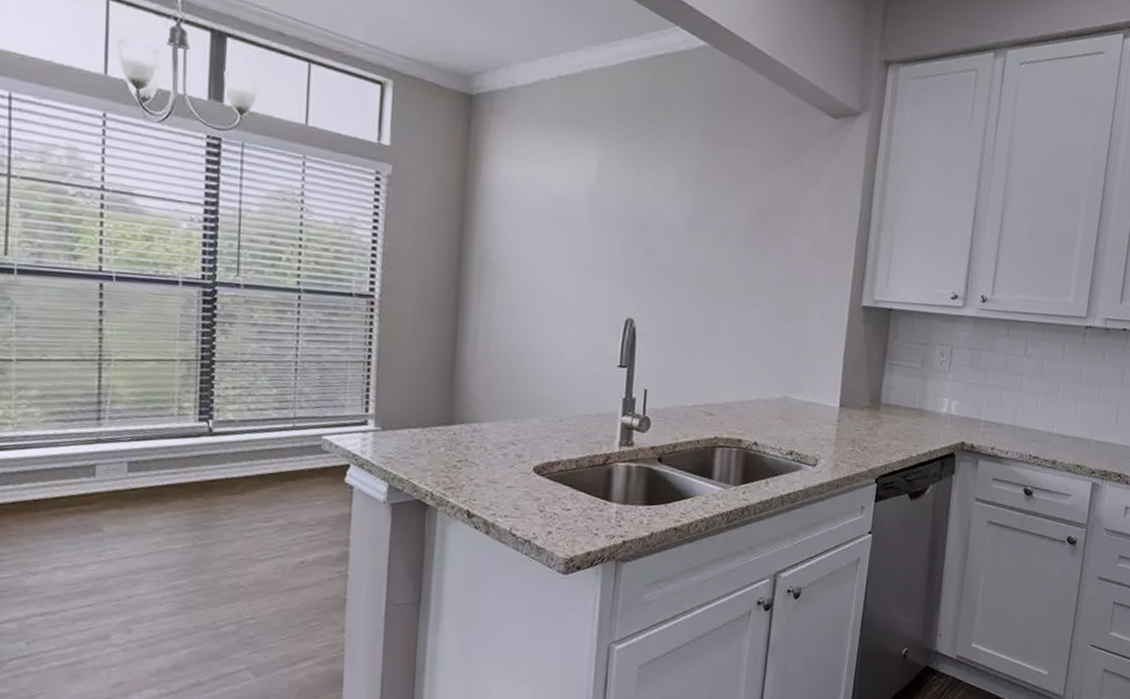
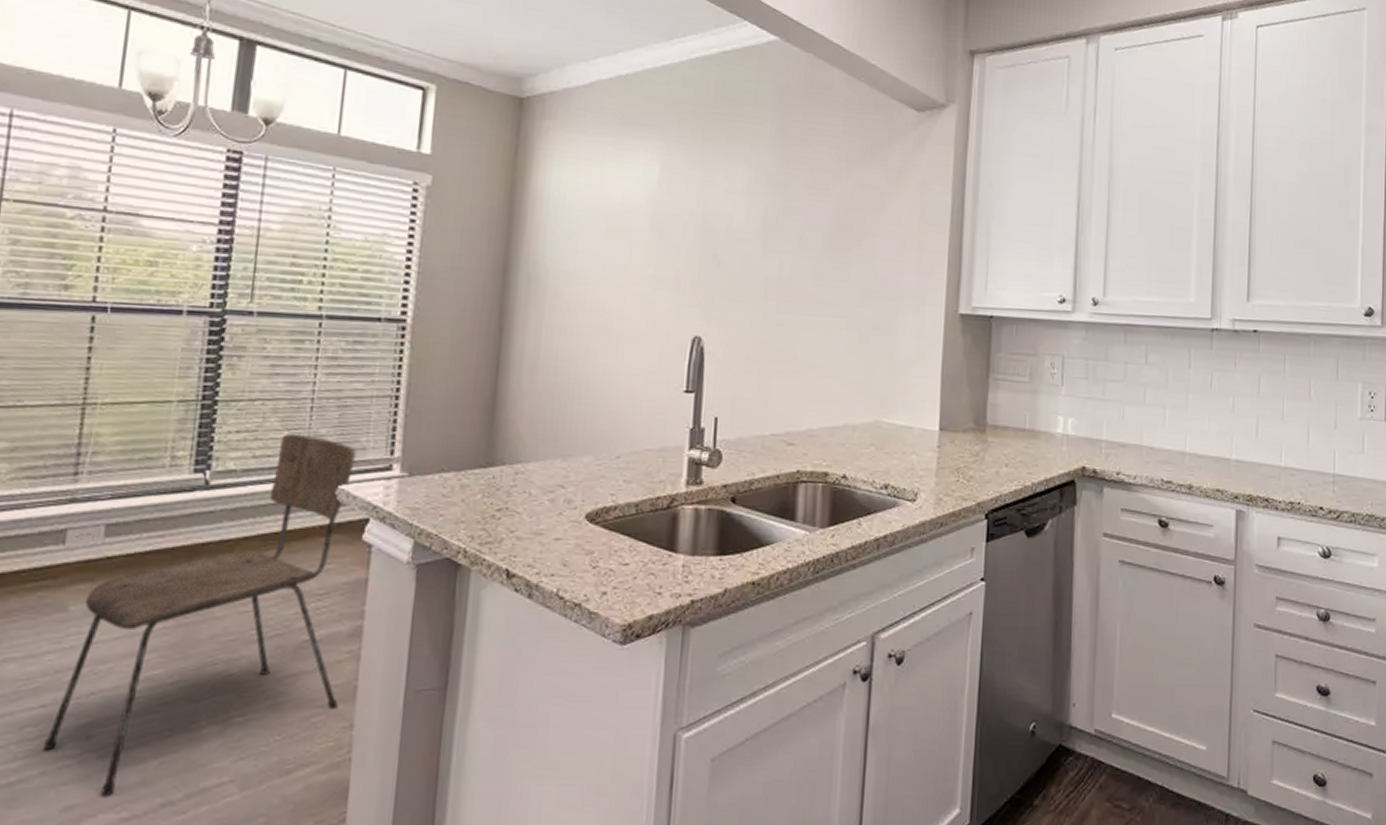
dining chair: none [93,391,336,677] -> present [42,433,356,796]

